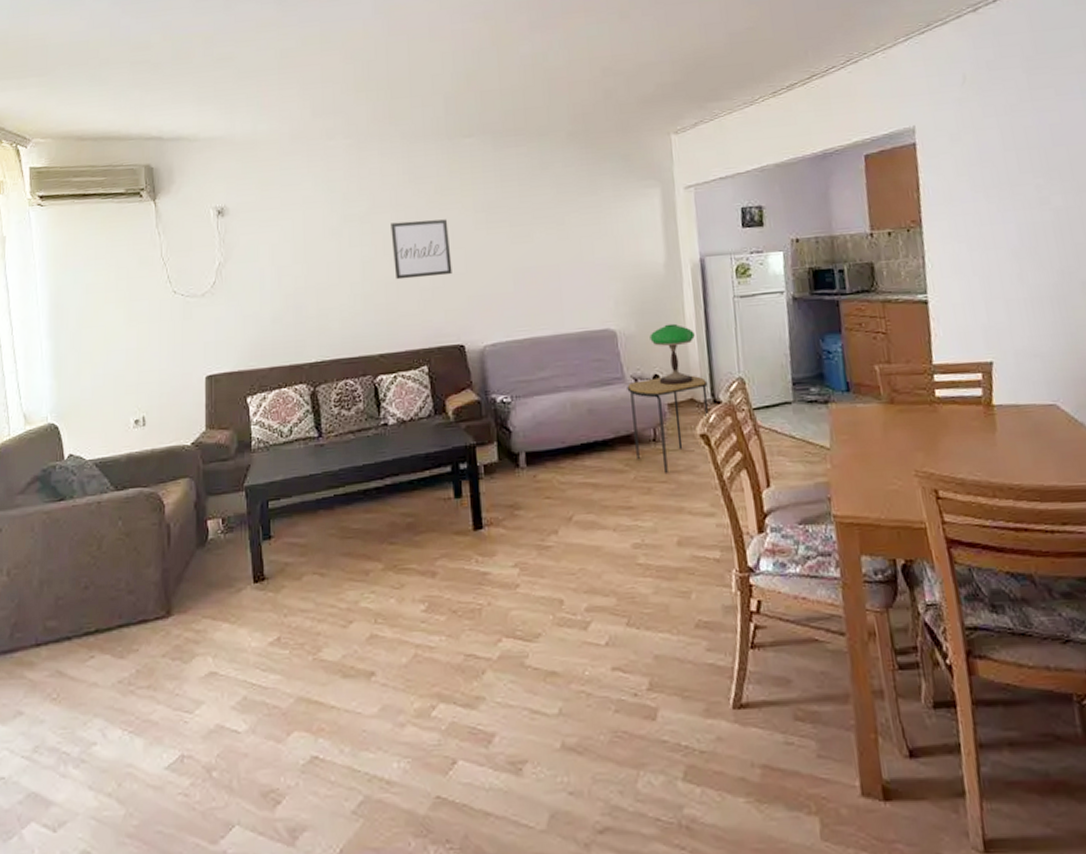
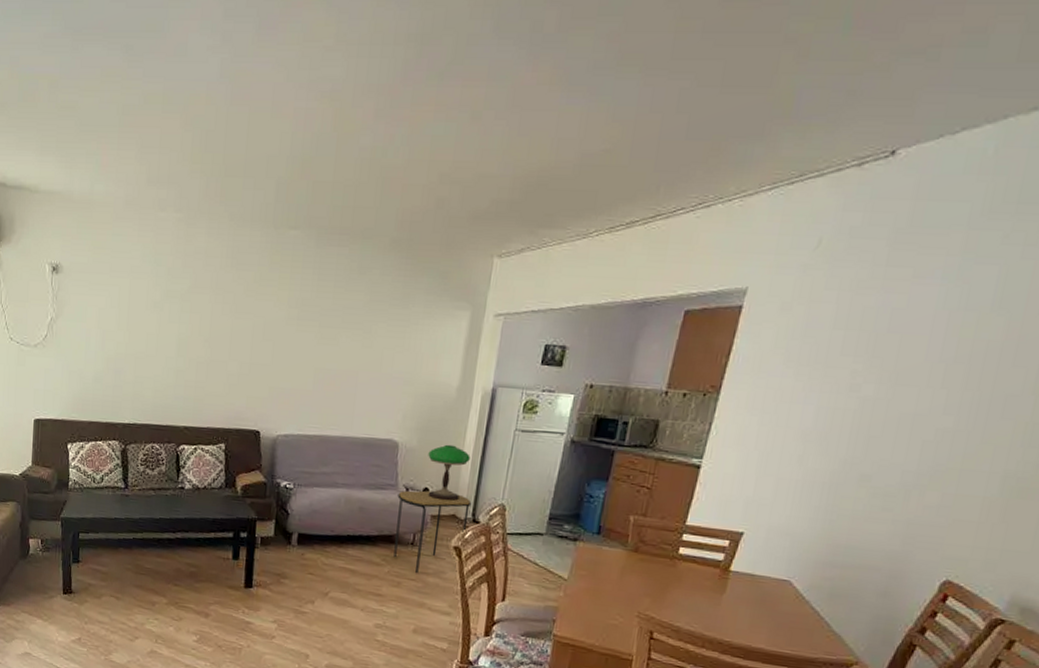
wall art: present [391,219,452,280] -> none [206,305,262,364]

